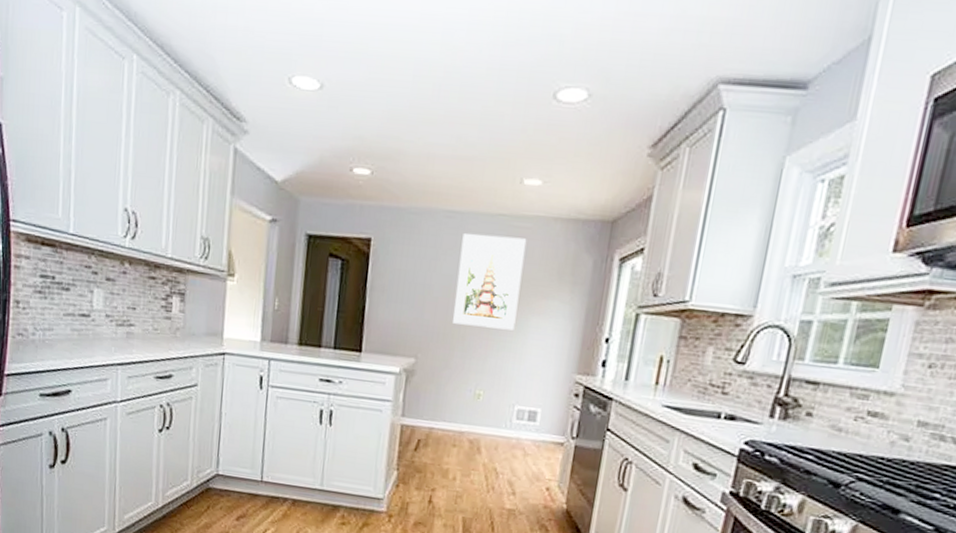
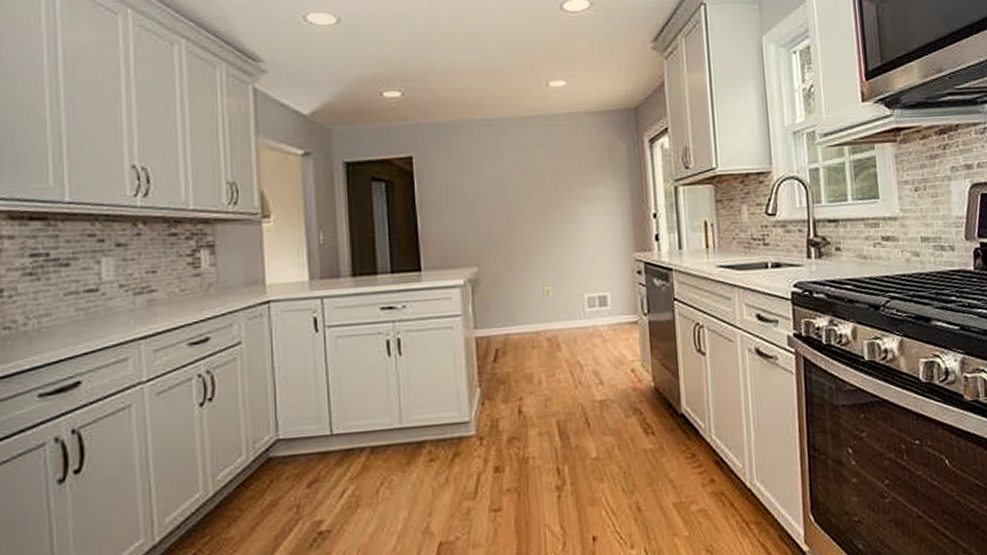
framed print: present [453,233,527,331] -> none [502,135,569,225]

